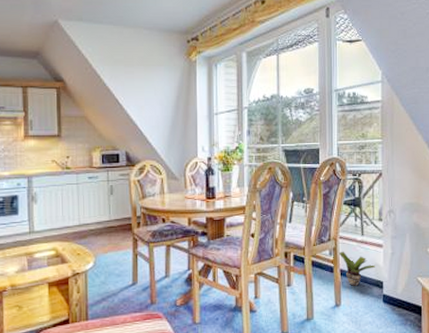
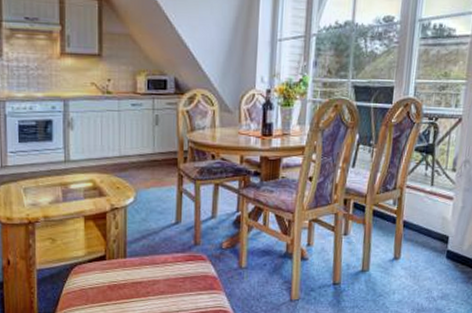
potted plant: present [339,251,375,286] -> none [403,201,442,239]

